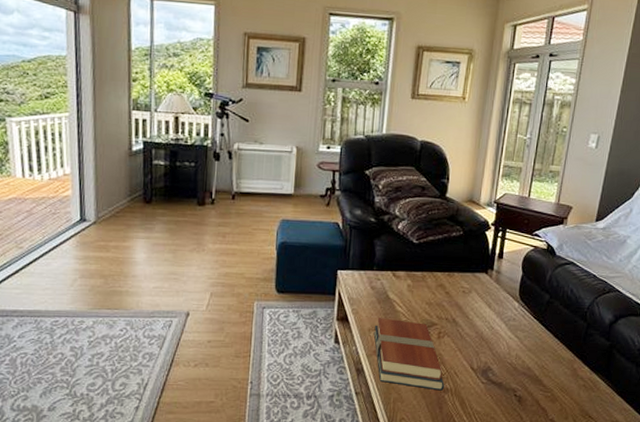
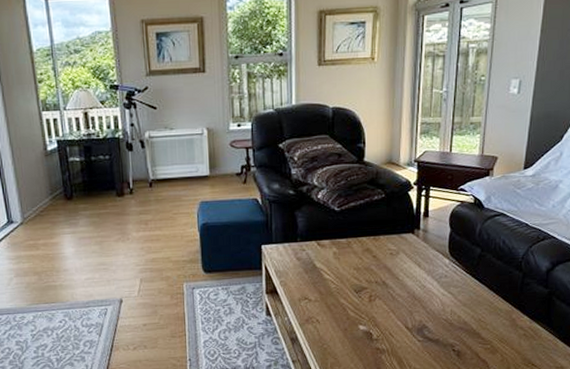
books: present [373,318,445,391] -> none [304,287,380,352]

